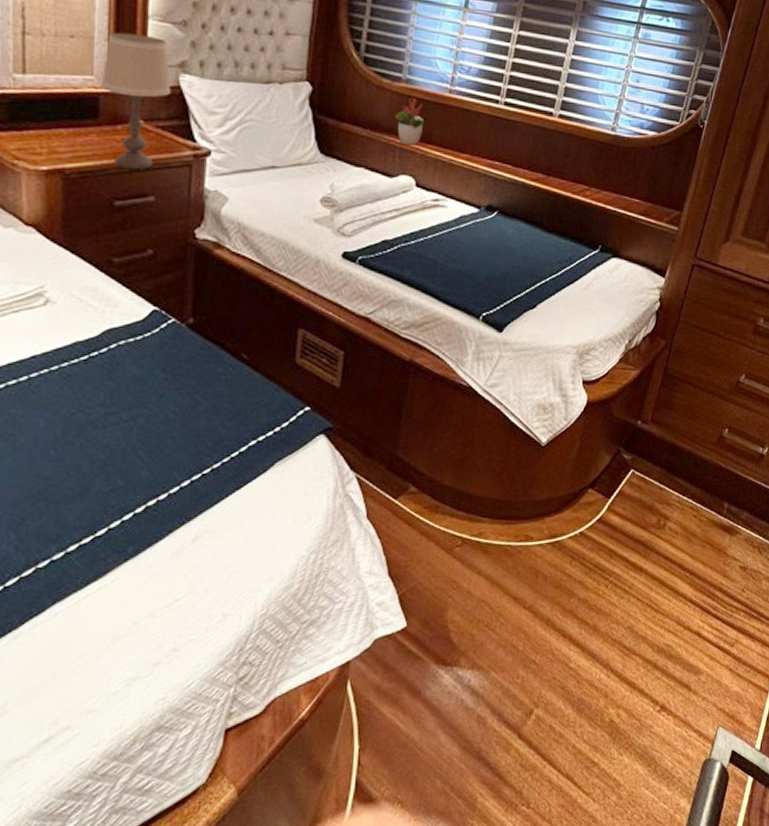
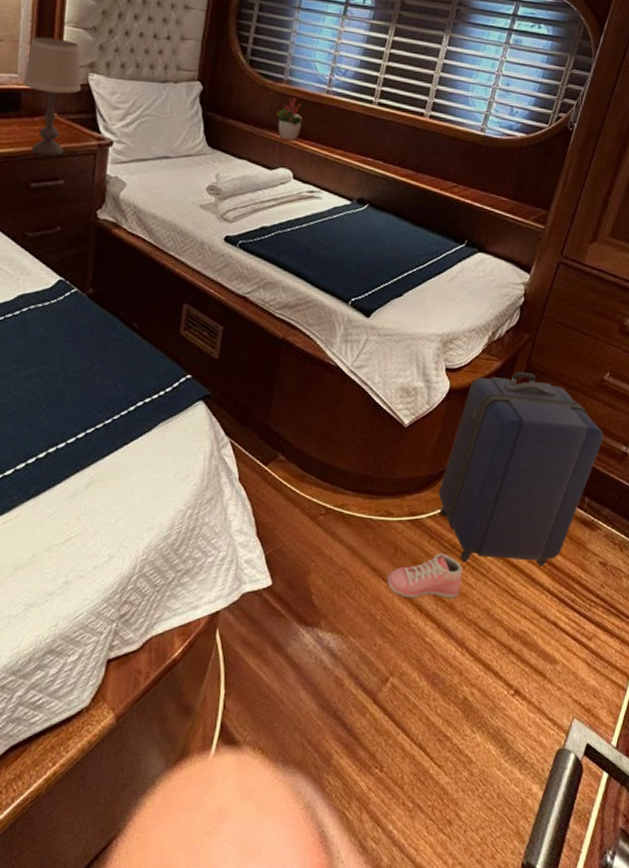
sneaker: none [528,574,605,625] -> present [387,553,463,599]
suitcase: none [579,380,741,581] -> present [438,372,604,566]

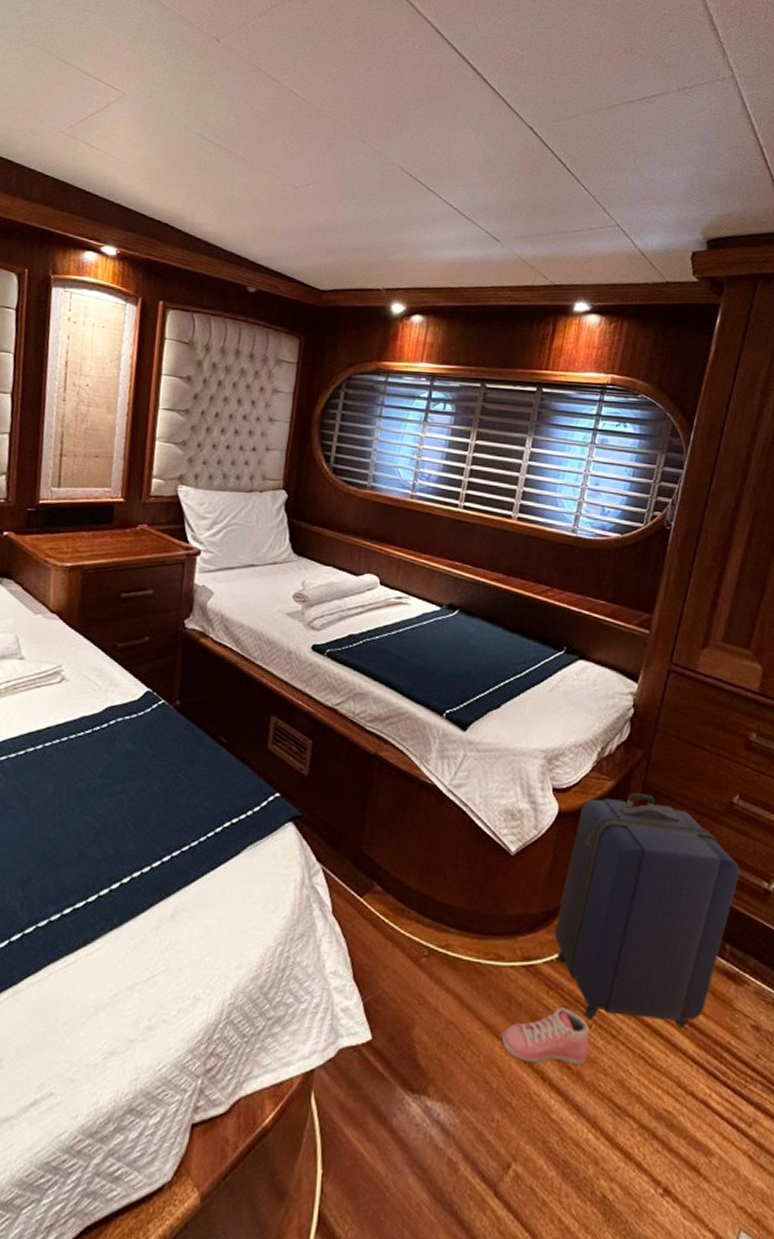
table lamp: present [22,36,81,157] -> none [115,452,171,567]
decorative plant: present [276,97,303,142] -> none [360,503,388,548]

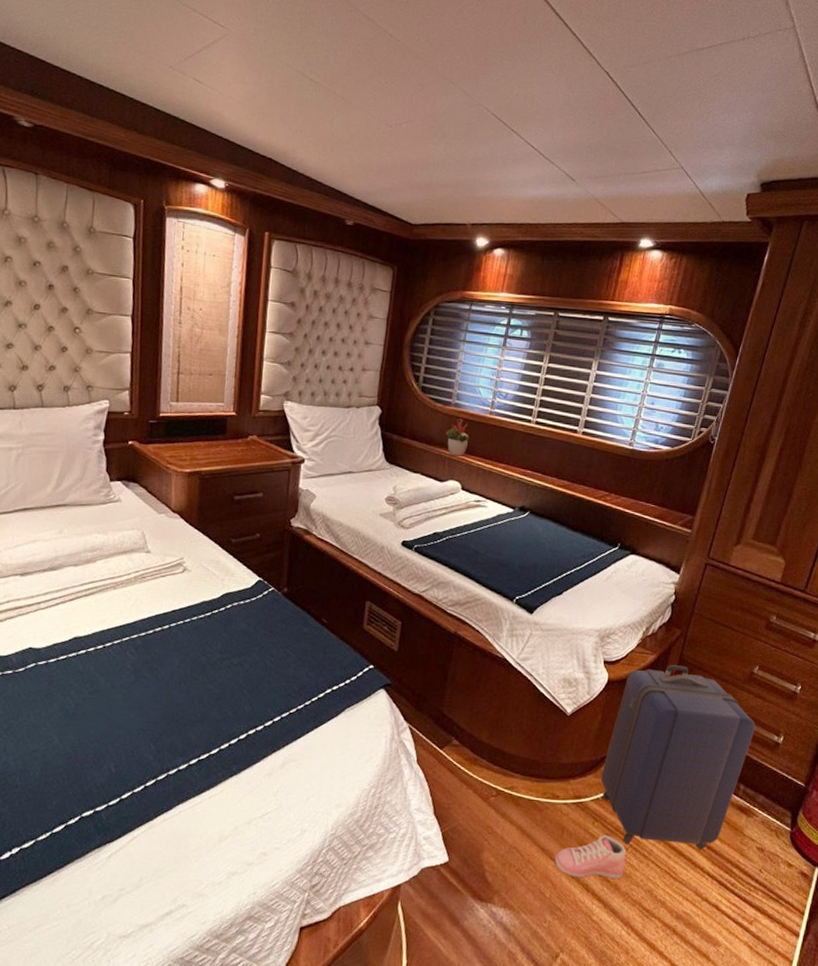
decorative plant: none [360,503,388,548] -> present [445,418,469,457]

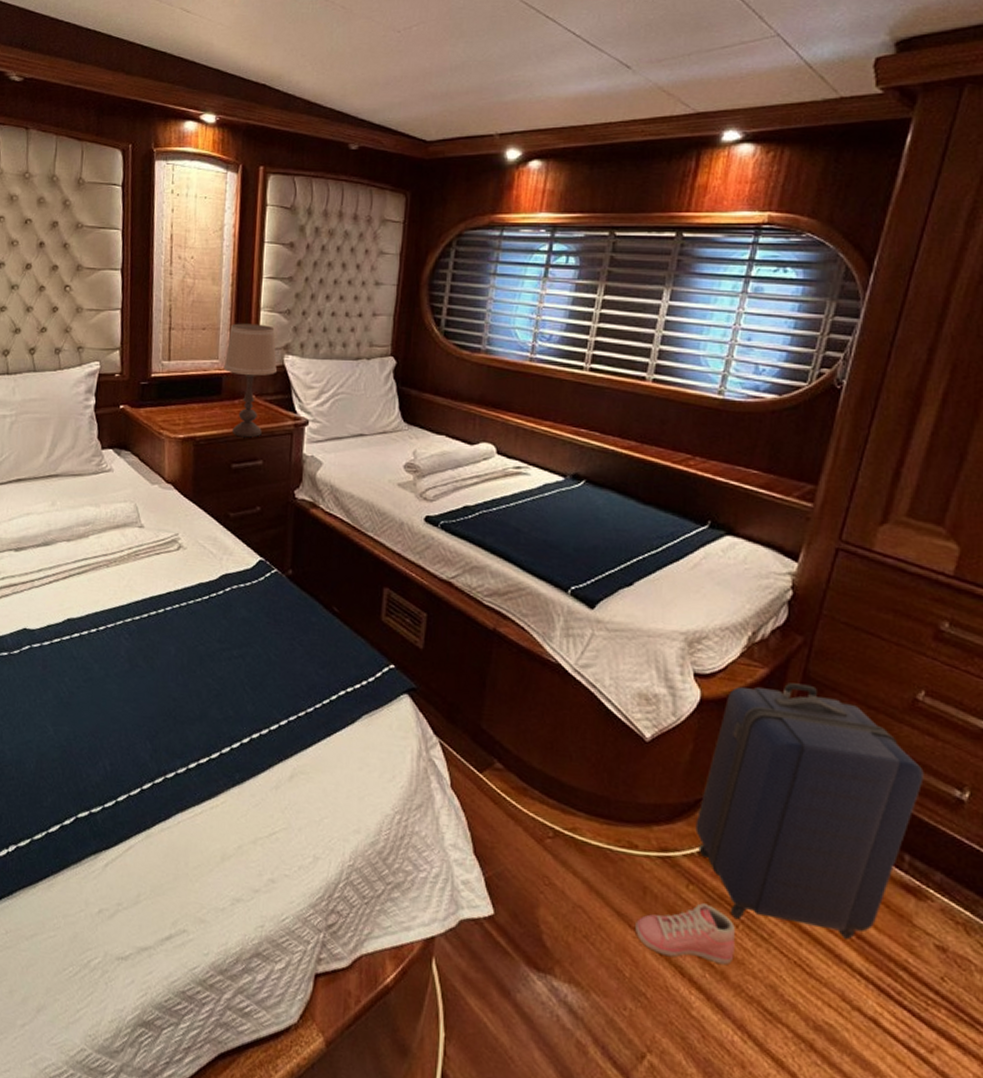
table lamp: none [228,371,277,473] -> present [223,323,277,438]
decorative plant: present [445,418,469,457] -> none [475,367,505,415]

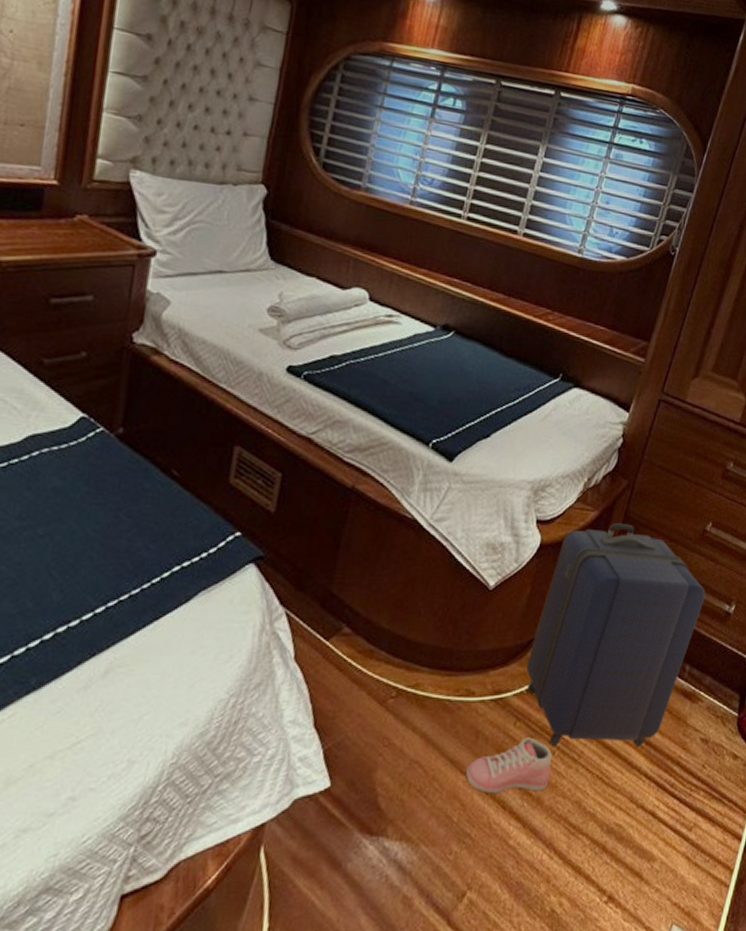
table lamp: present [223,323,277,438] -> none [46,123,120,268]

